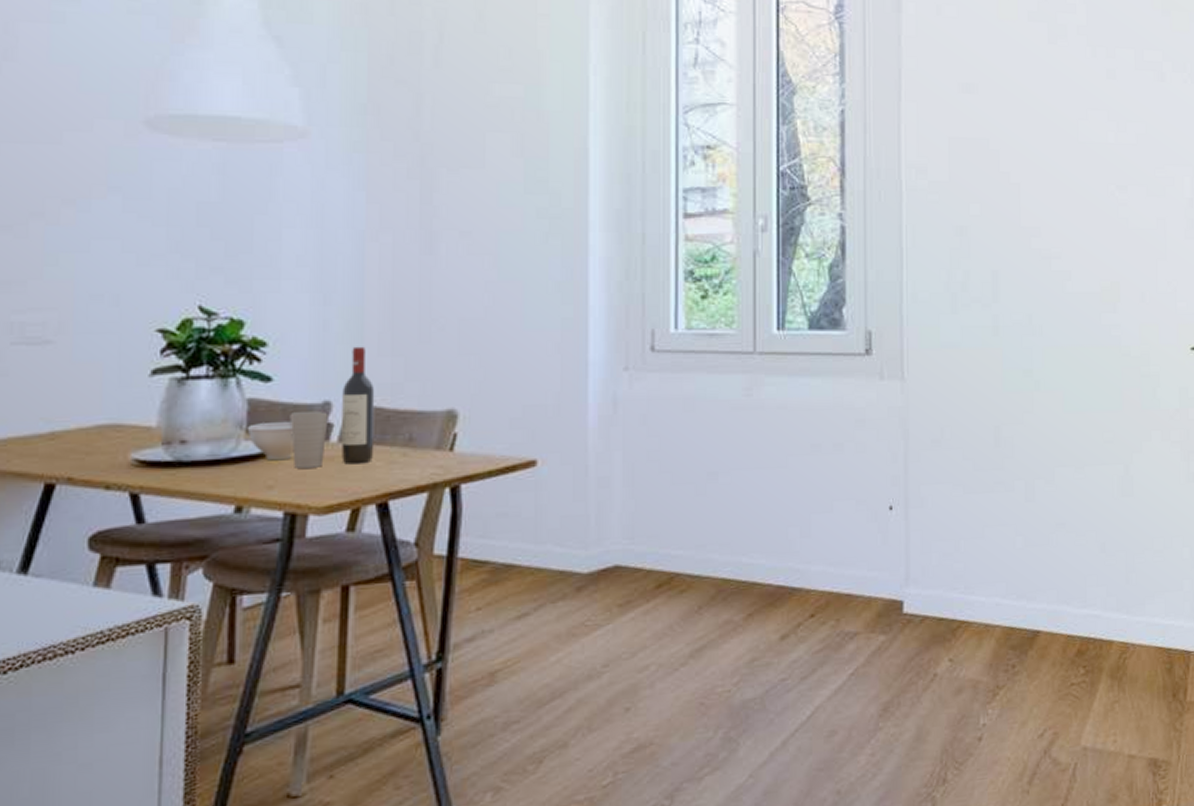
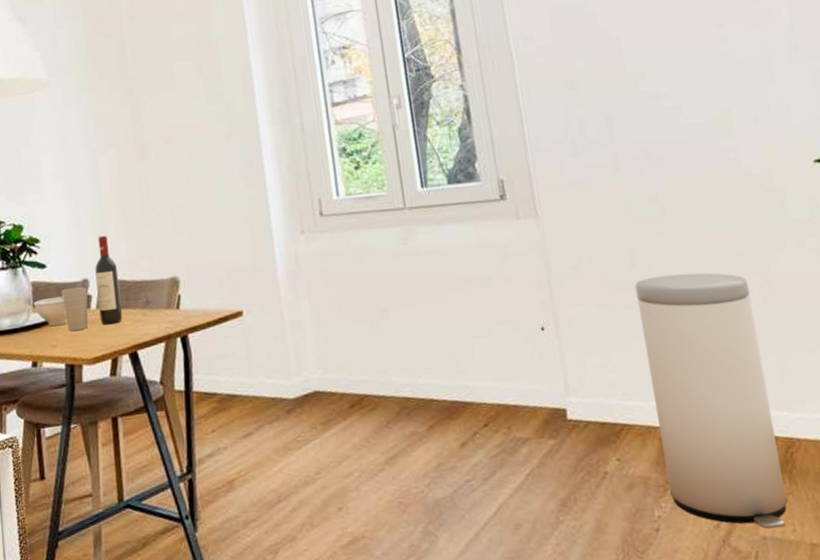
pedal bin: none [995,457,1113,740] -> present [634,273,788,530]

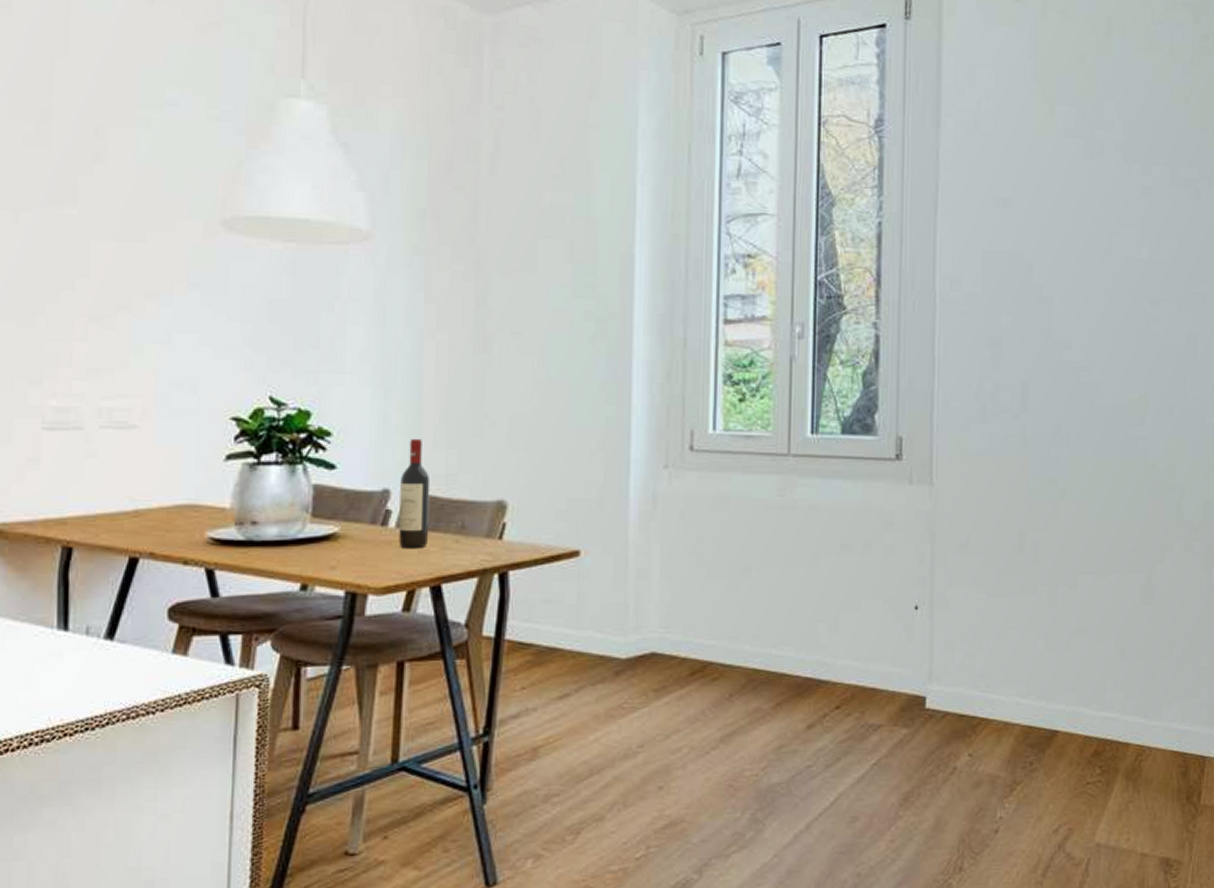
bowl: present [33,296,67,327] -> none [312,506,356,543]
cup: present [61,287,89,331] -> none [351,499,387,551]
pedal bin: present [634,273,788,530] -> none [1015,564,1131,837]

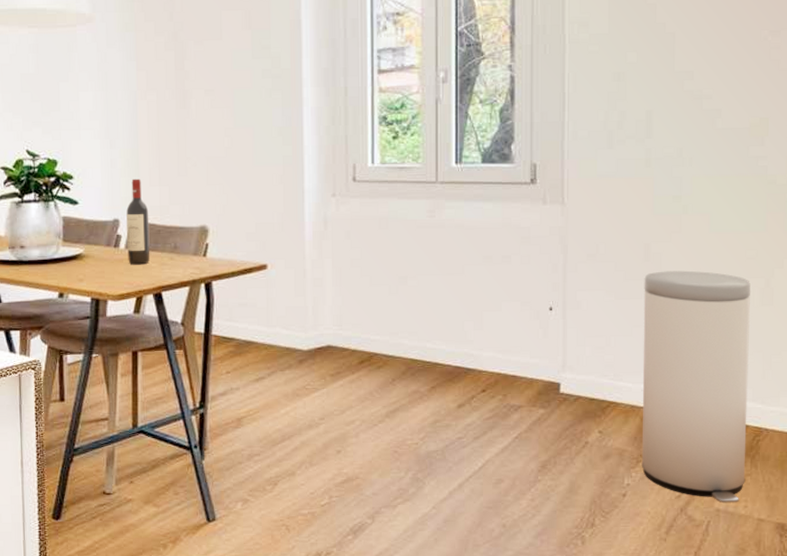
pedal bin: none [1015,564,1131,837] -> present [641,270,750,504]

